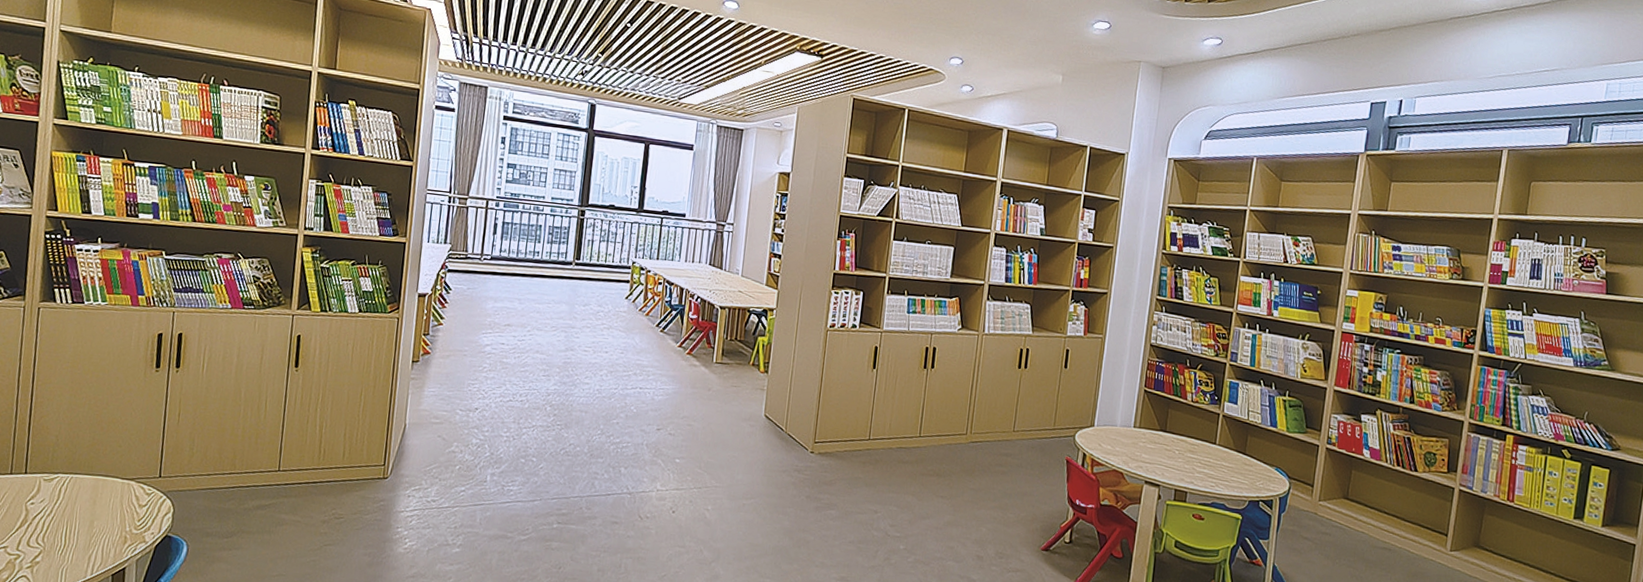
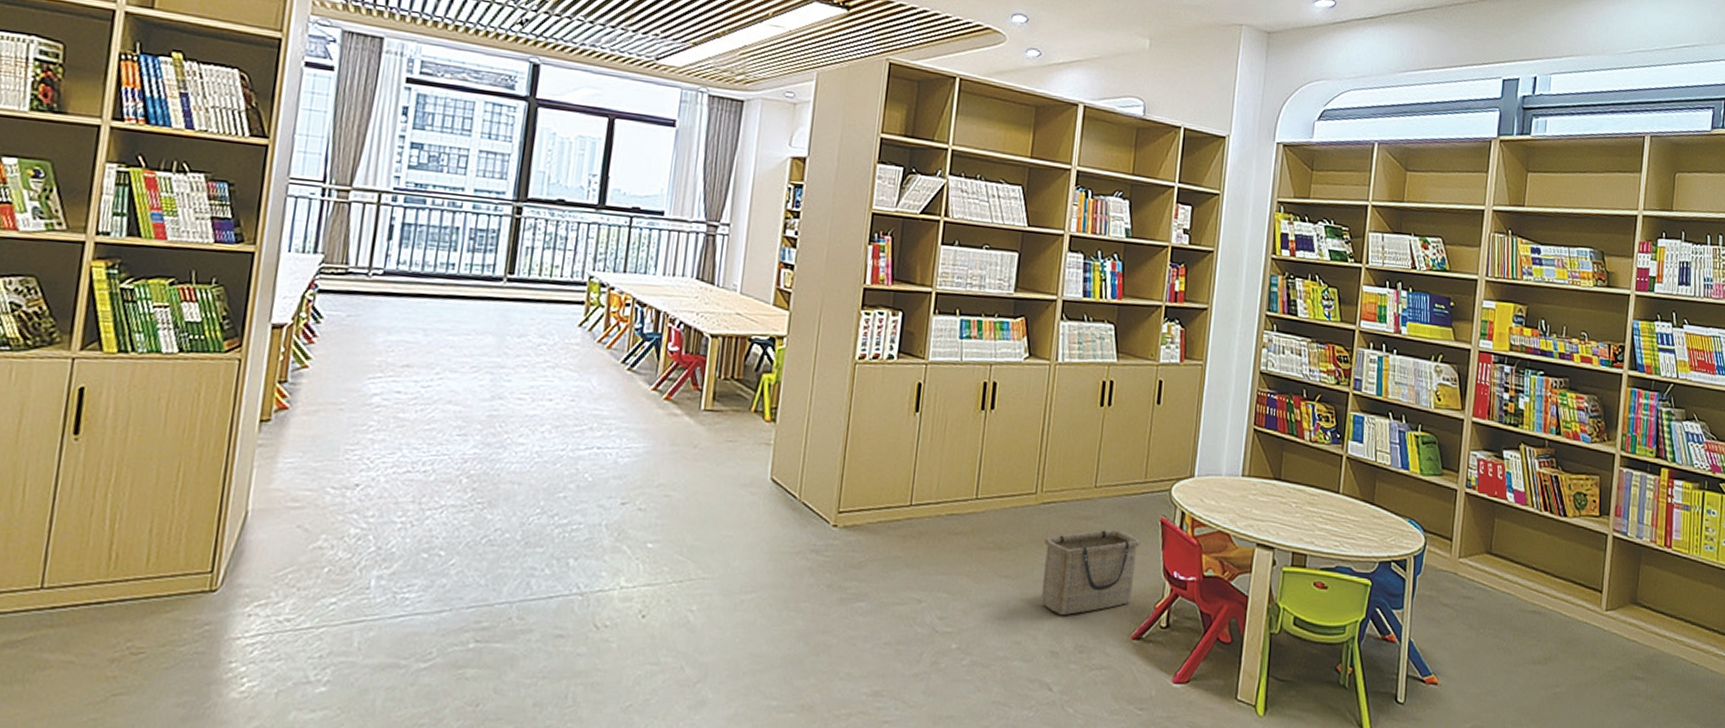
basket: none [970,464,1050,529] -> present [1041,529,1141,616]

